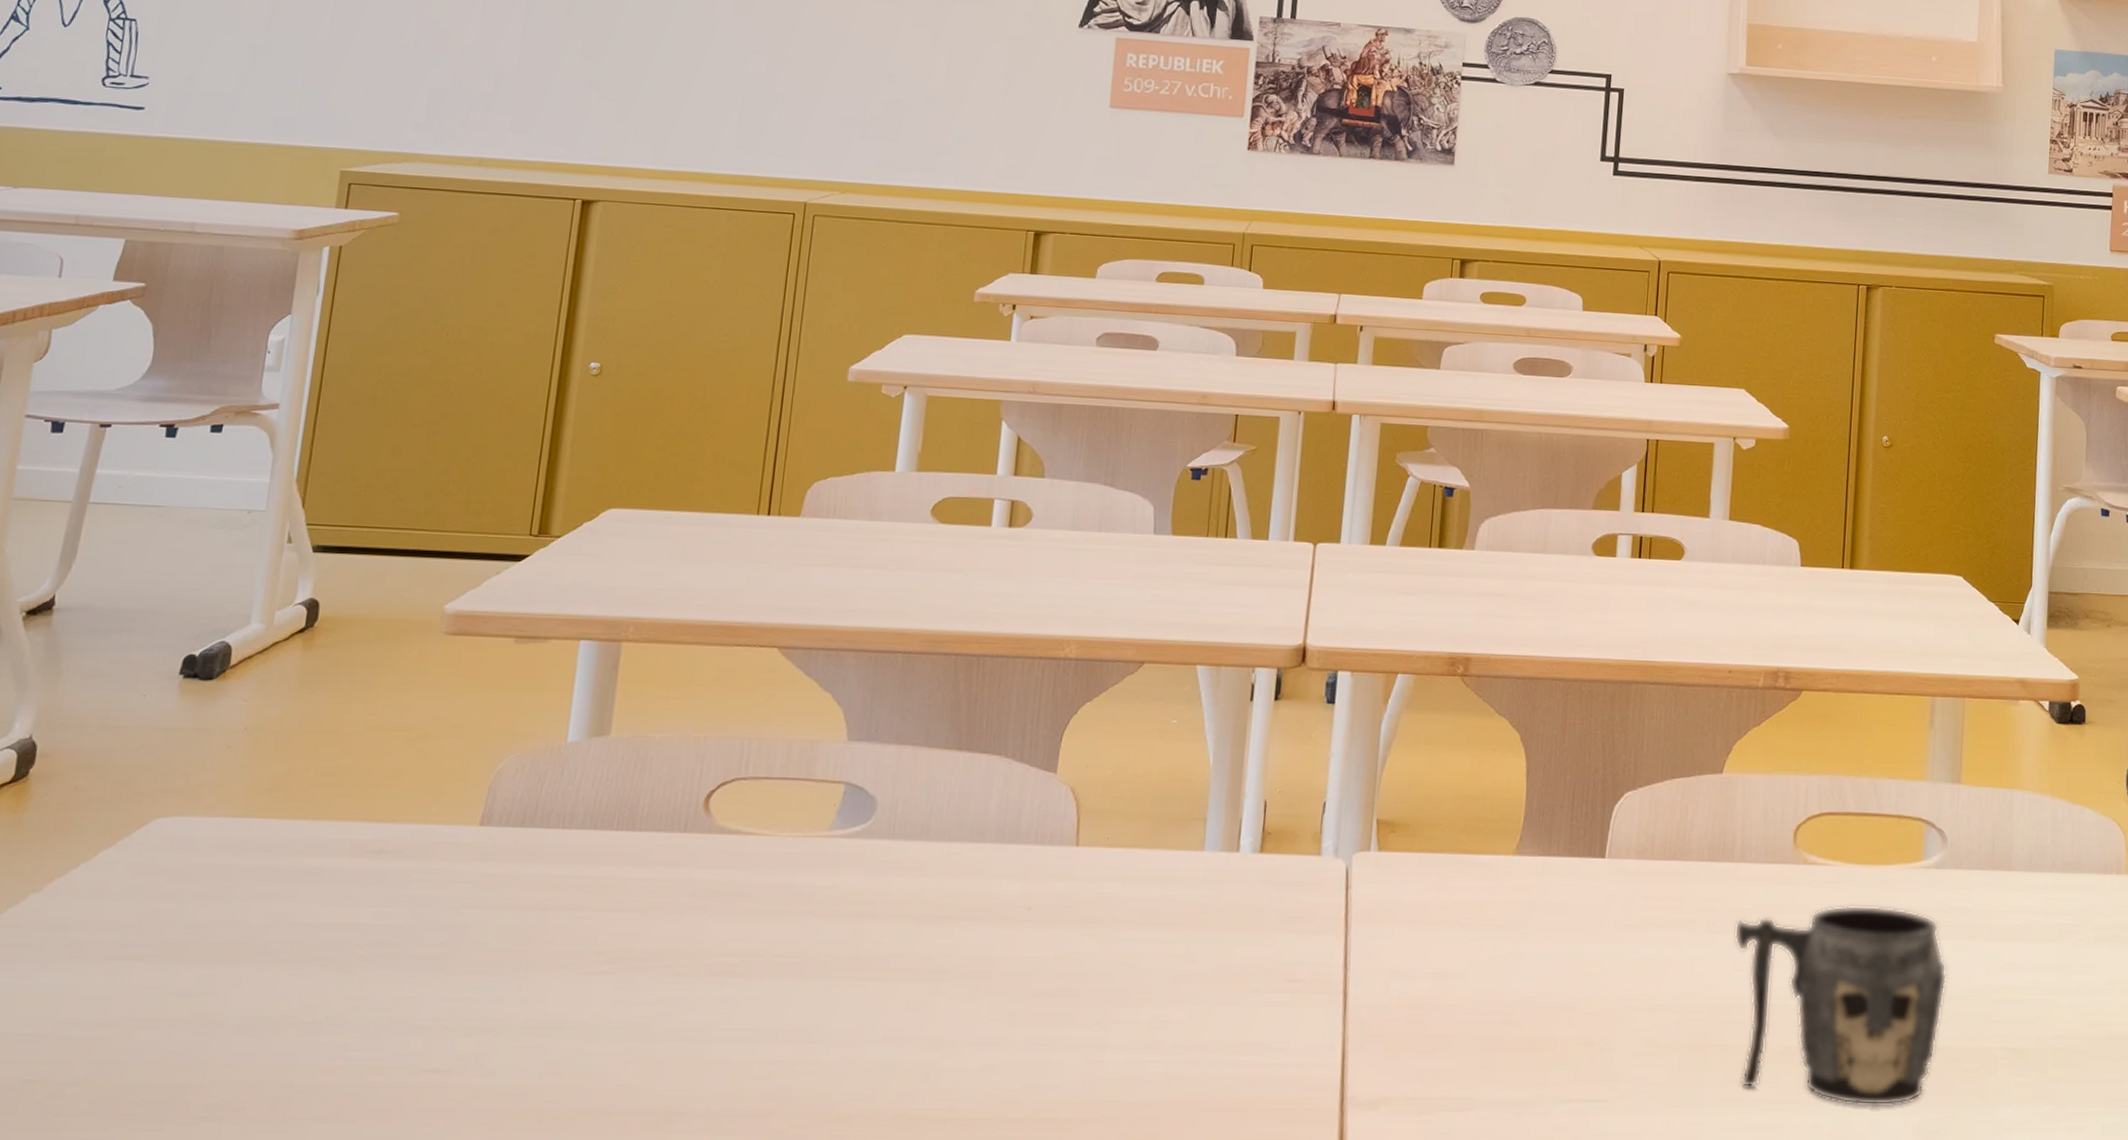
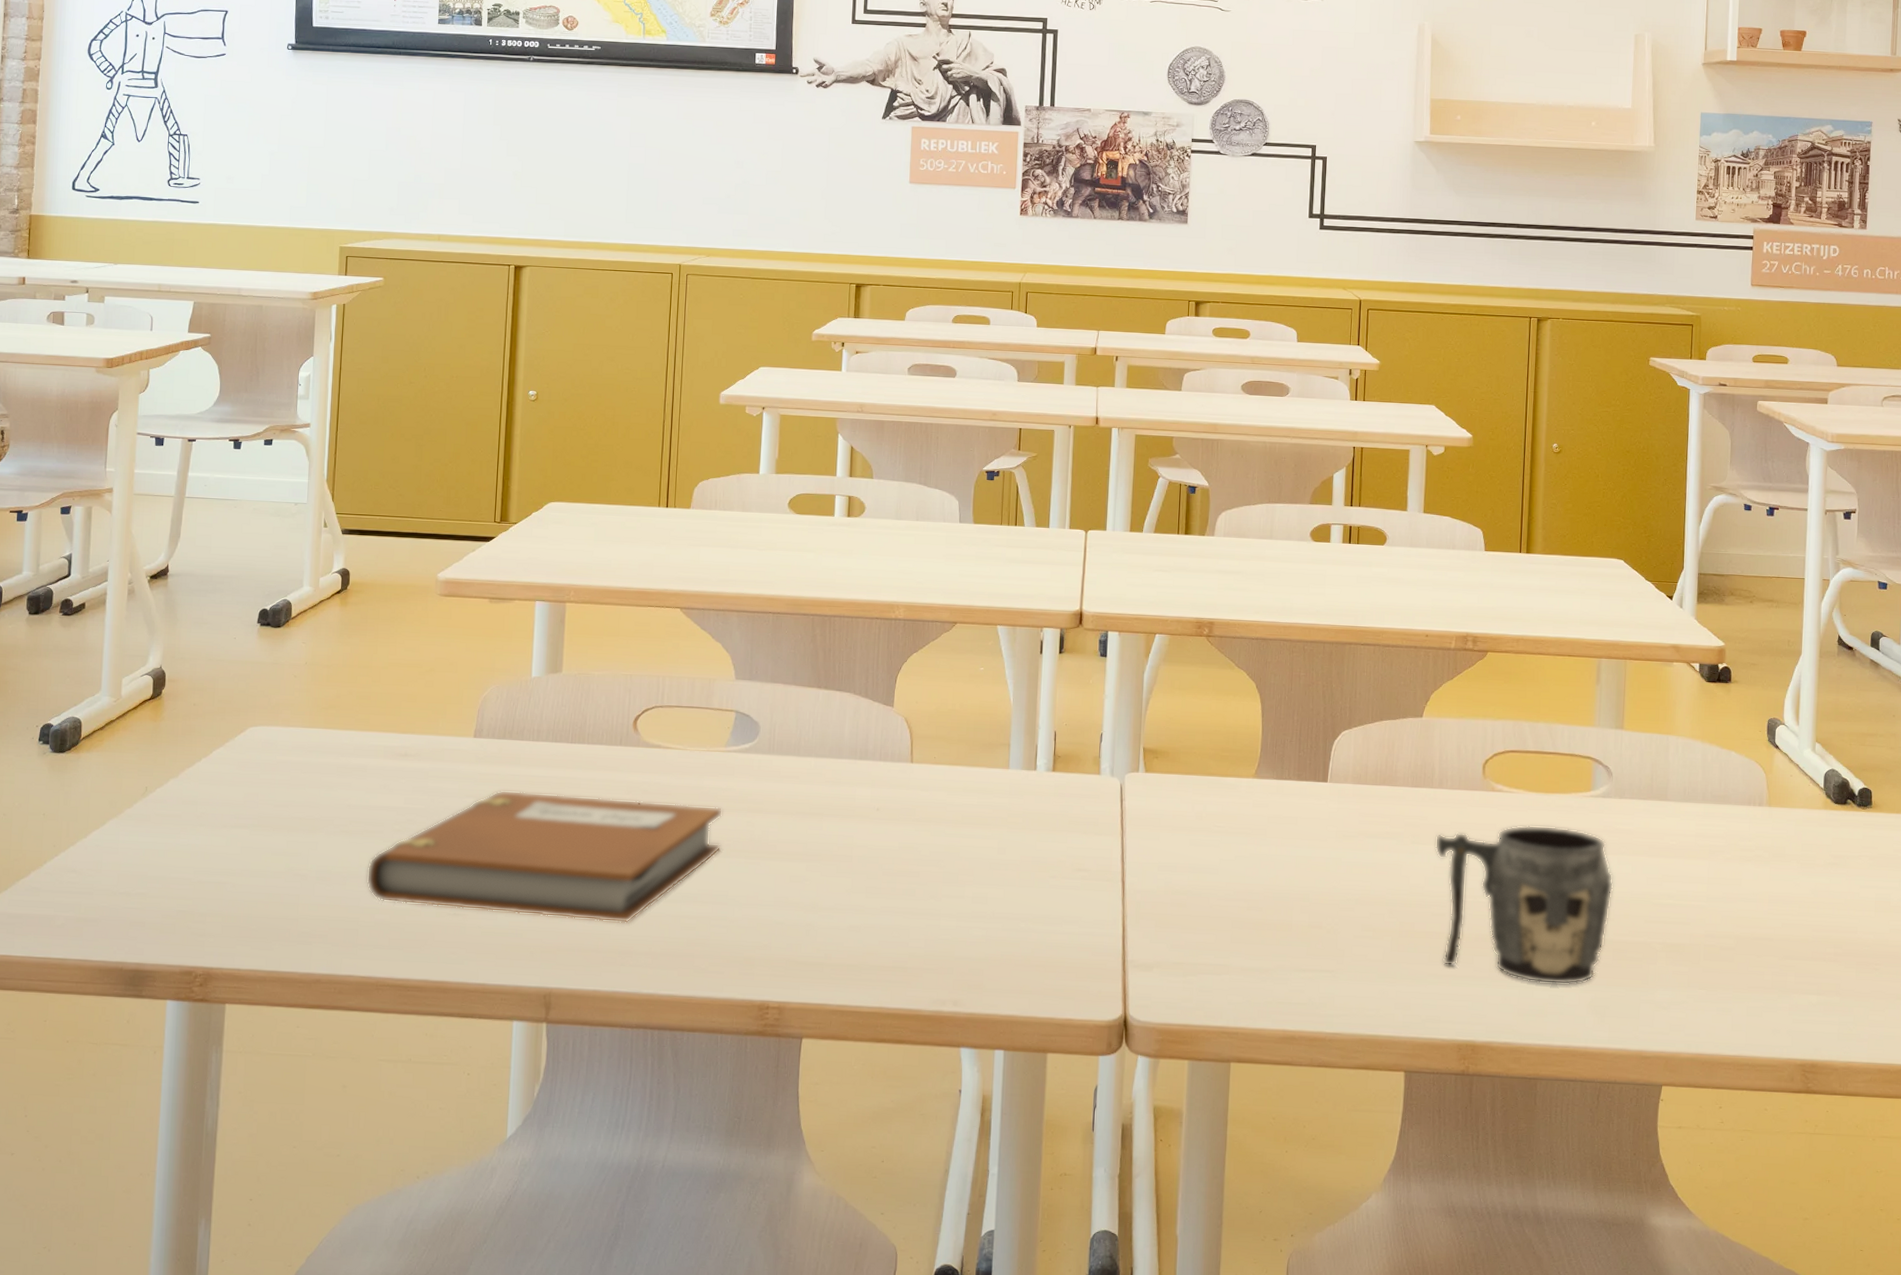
notebook: none [309,896,821,1074] -> present [366,790,723,923]

